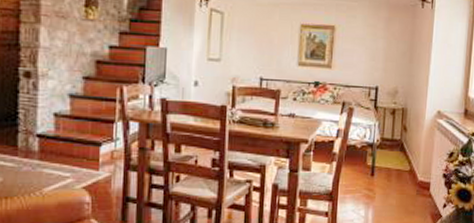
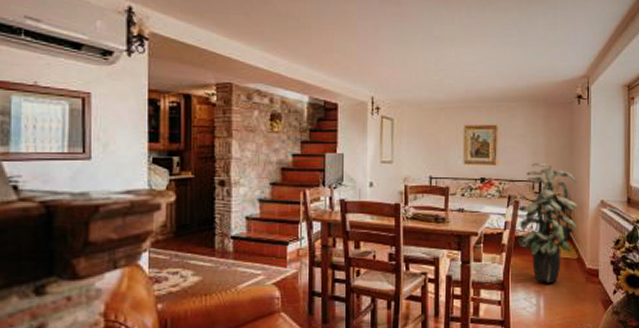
indoor plant: none [350,67,415,195] -> present [516,162,579,283]

